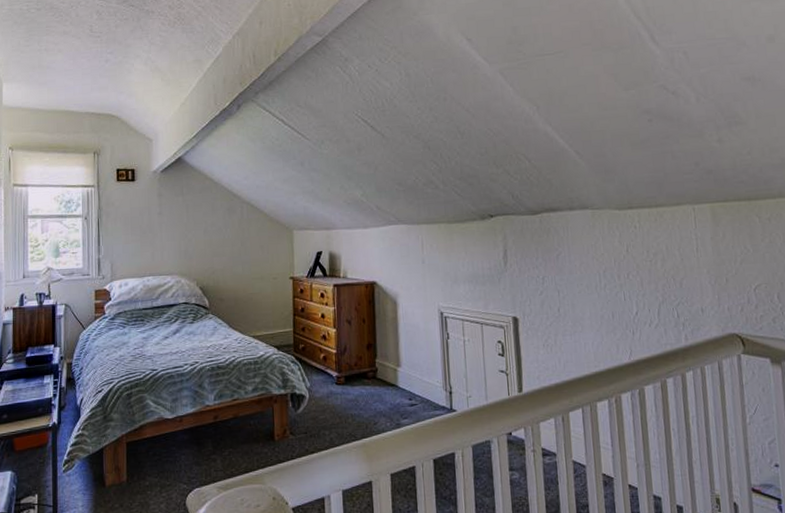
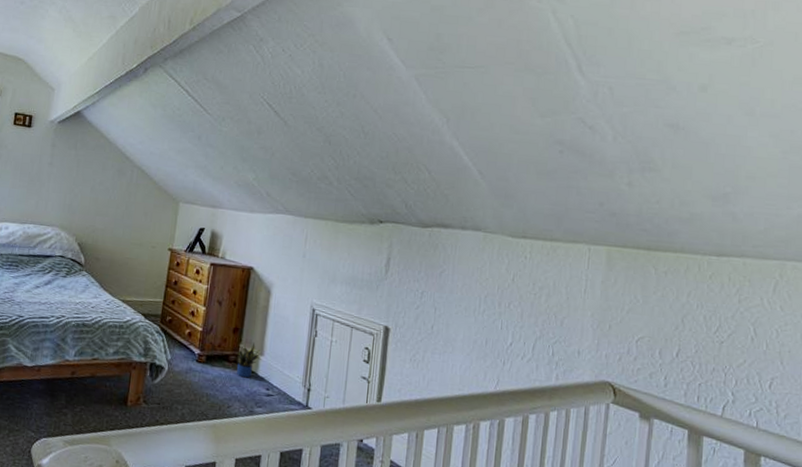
potted plant: none [375,355,397,392] -> present [237,342,260,378]

